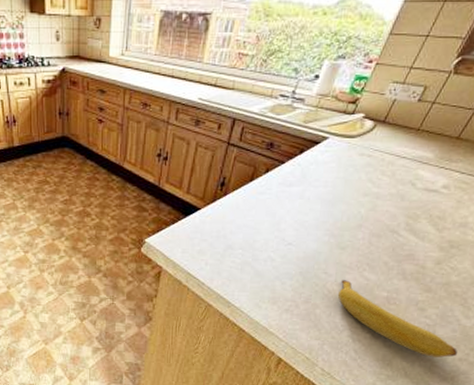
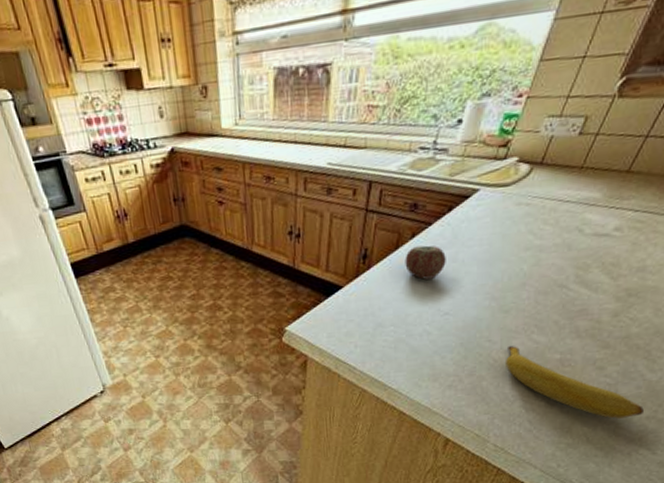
apple: none [257,181,294,211] -> present [405,245,446,280]

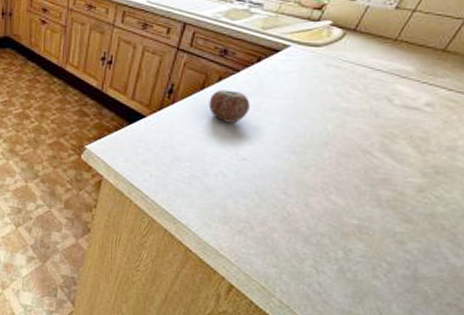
banana: present [506,346,644,419] -> none [300,202,445,301]

